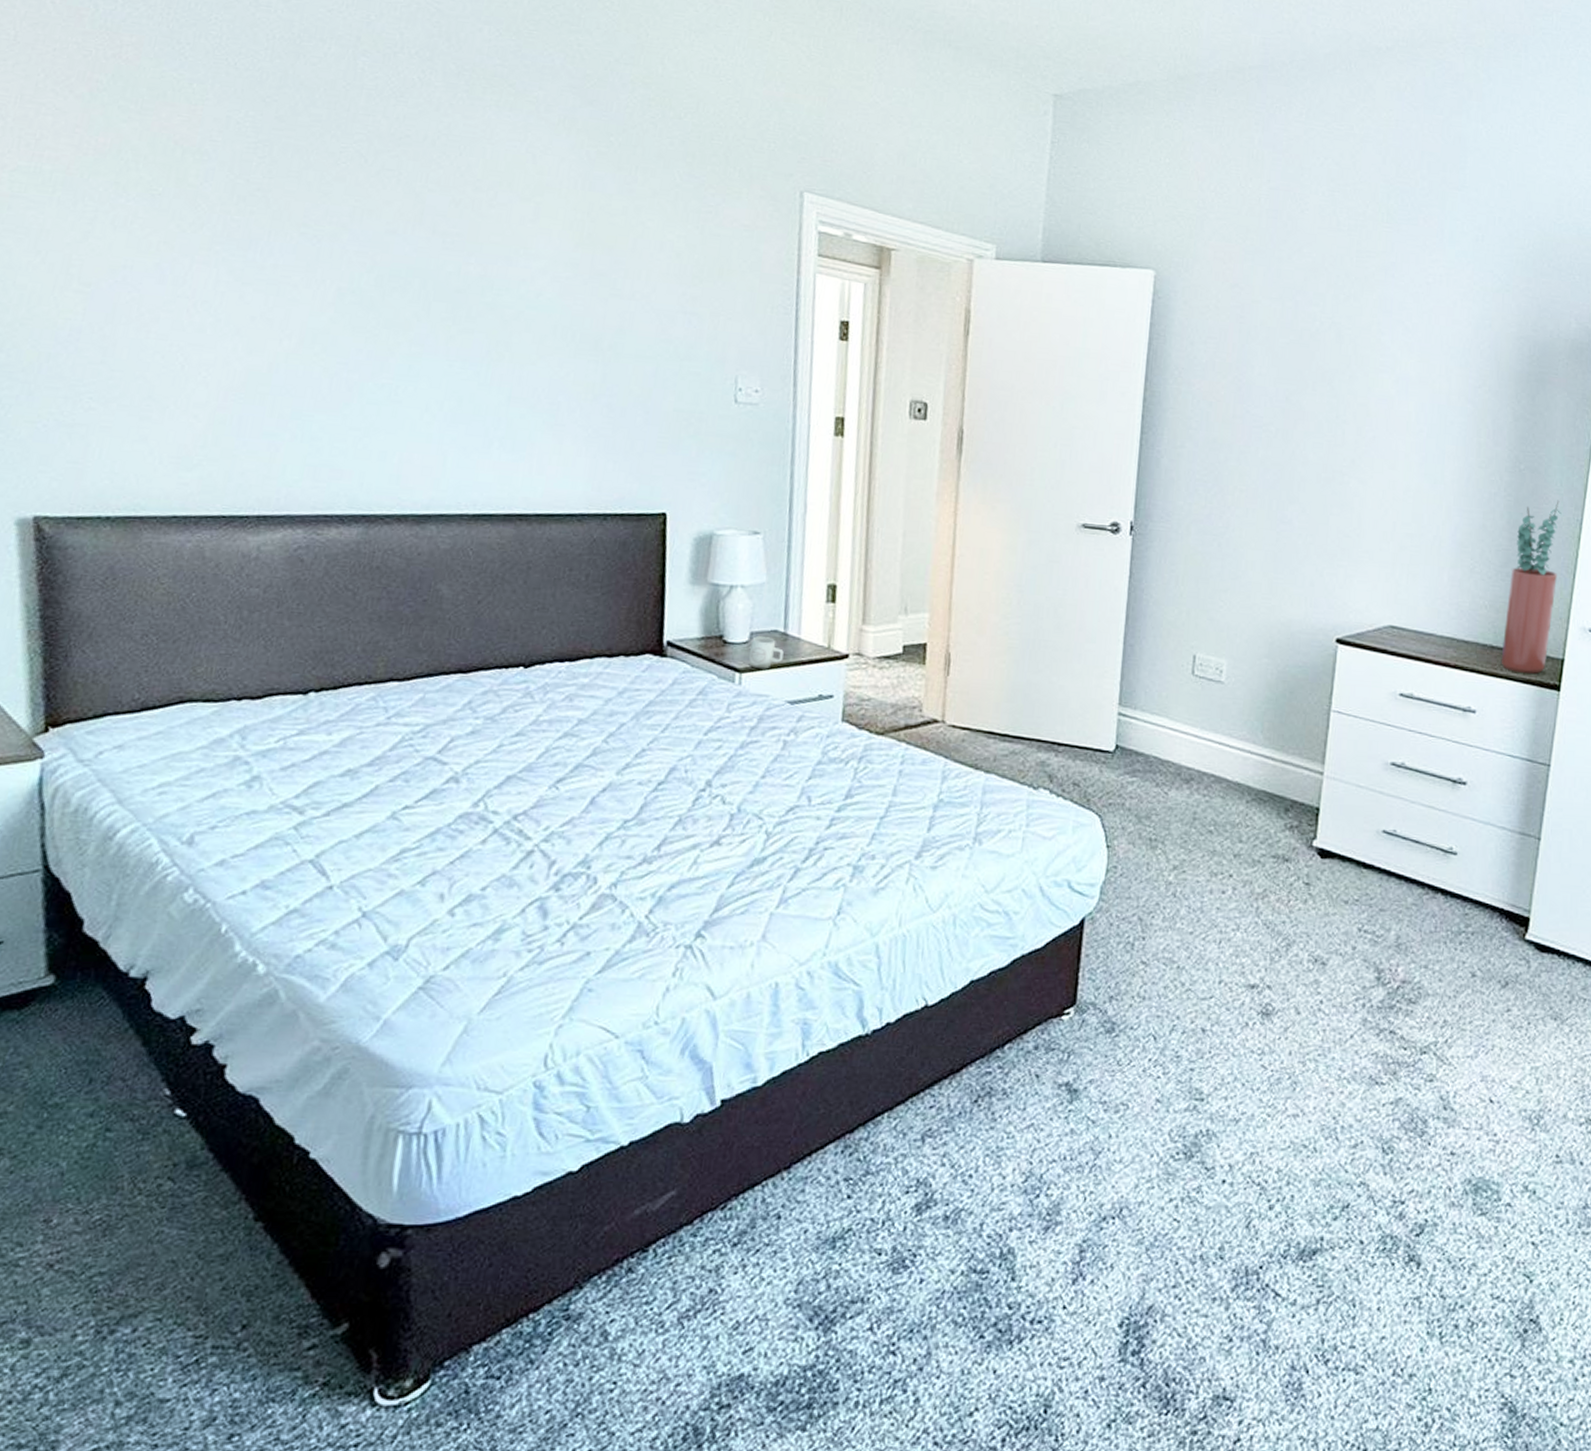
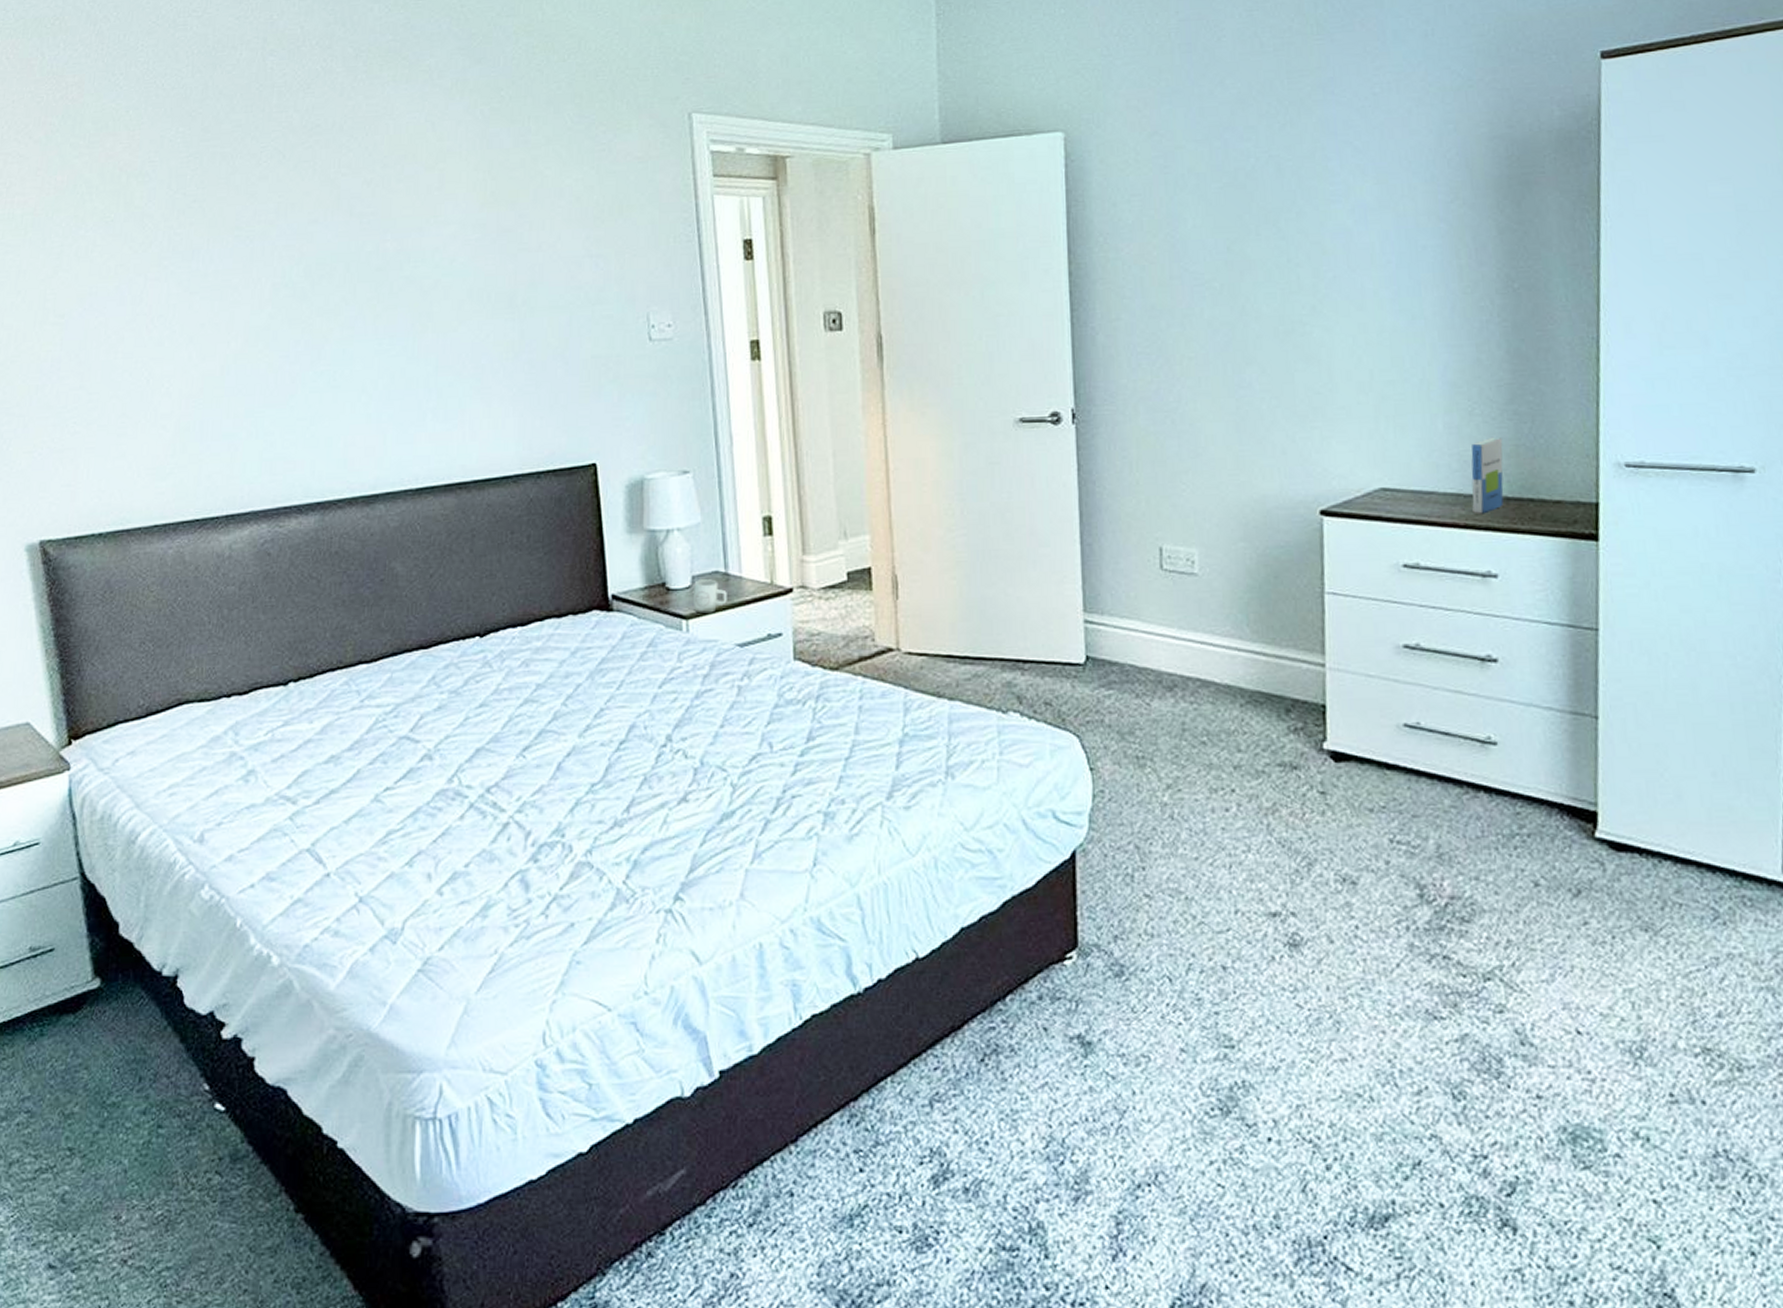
book: none [1462,593,1495,658] -> present [1471,437,1504,515]
vase: present [1501,500,1562,674] -> none [1518,317,1577,526]

